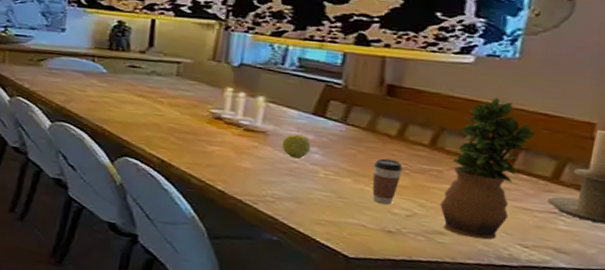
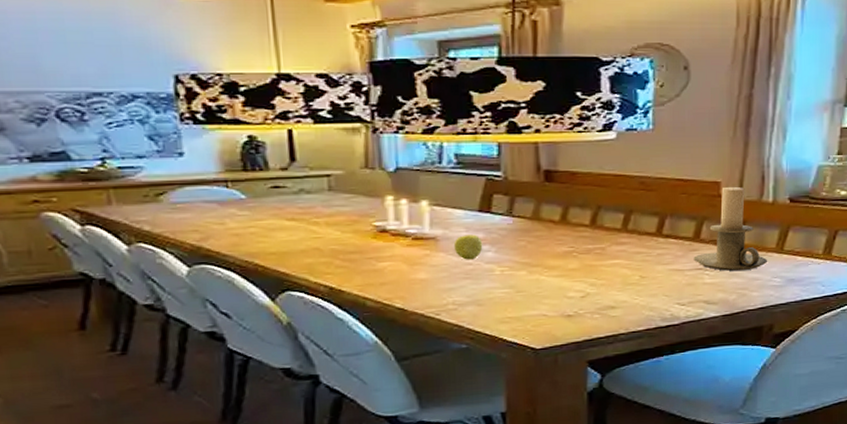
coffee cup: present [372,158,403,205] -> none [544,244,571,291]
potted plant: present [440,97,536,240] -> none [608,169,676,307]

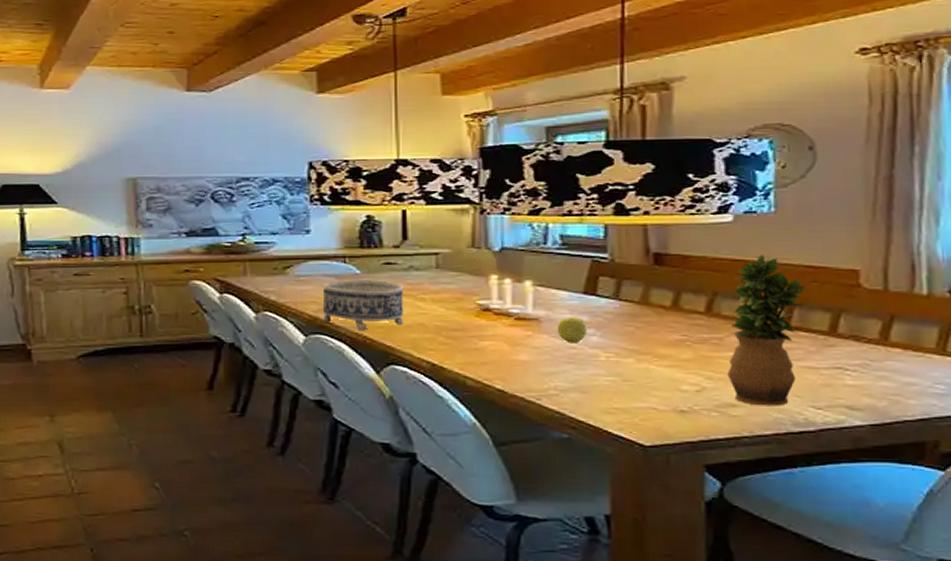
decorative bowl: none [203,205,298,258] -> present [322,280,404,330]
potted plant: none [608,169,676,307] -> present [727,254,807,406]
candle holder: present [693,186,767,271] -> none [830,275,925,372]

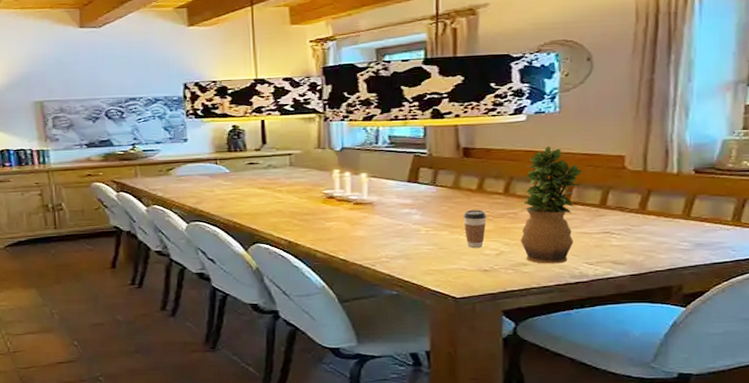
decorative bowl: present [322,280,404,330] -> none [199,177,266,217]
apple: present [557,317,588,343] -> none [387,200,411,221]
coffee cup: none [653,332,684,383] -> present [463,209,487,249]

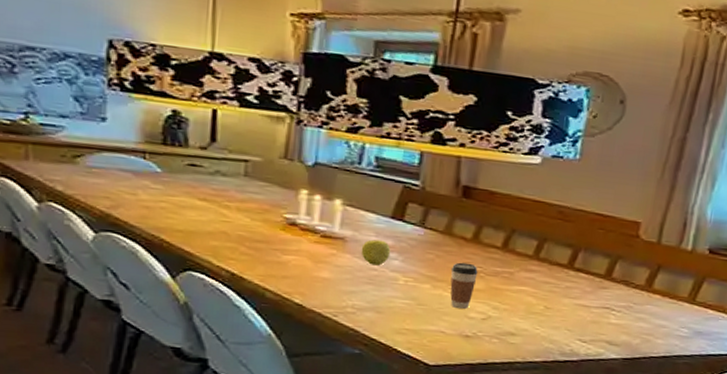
apple: none [387,200,411,221] -> present [361,239,391,266]
potted plant: present [520,145,583,264] -> none [512,198,593,338]

